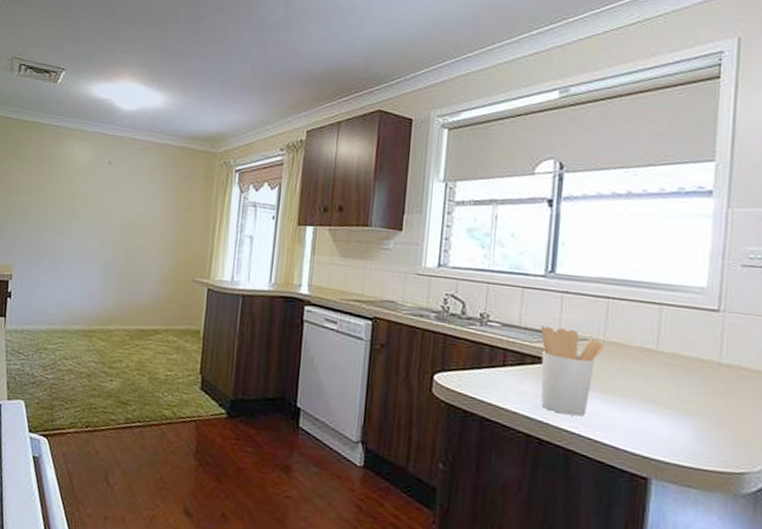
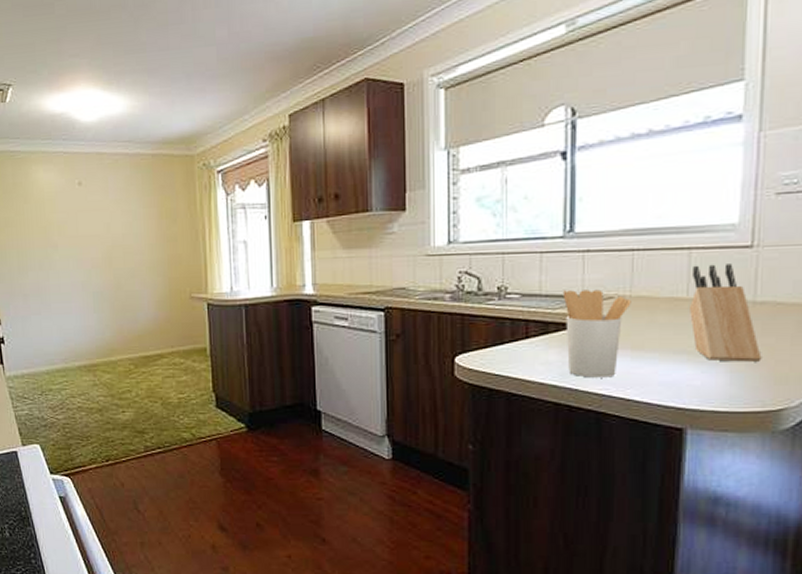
knife block: none [659,320,726,422] -> present [690,264,762,362]

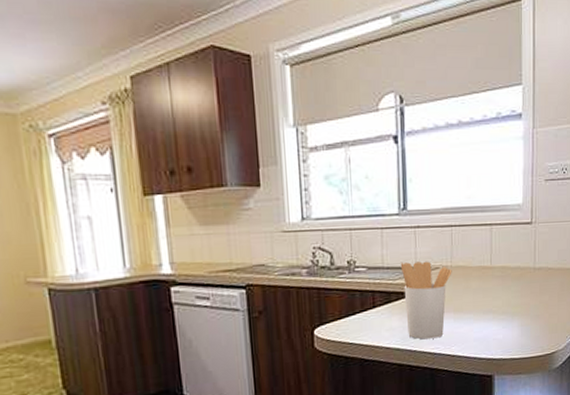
knife block: present [690,264,762,362] -> none [493,237,540,318]

